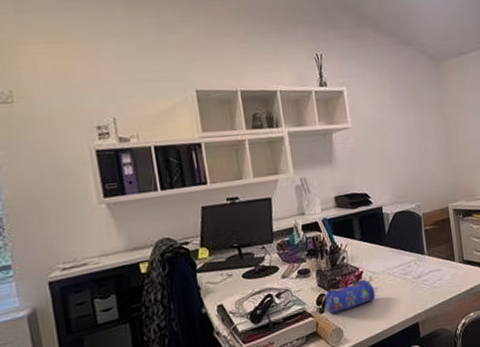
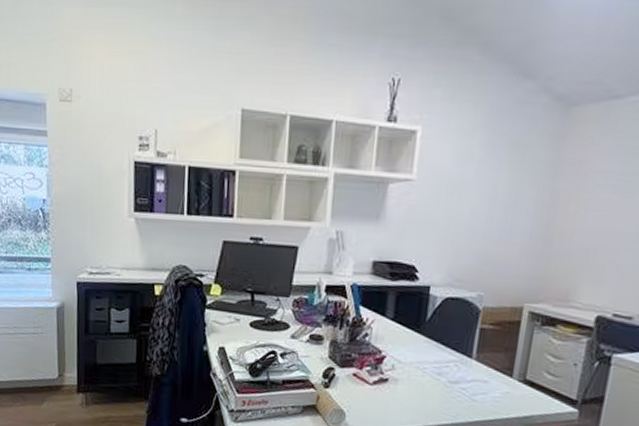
pencil case: present [324,279,376,314] -> none [332,364,395,394]

